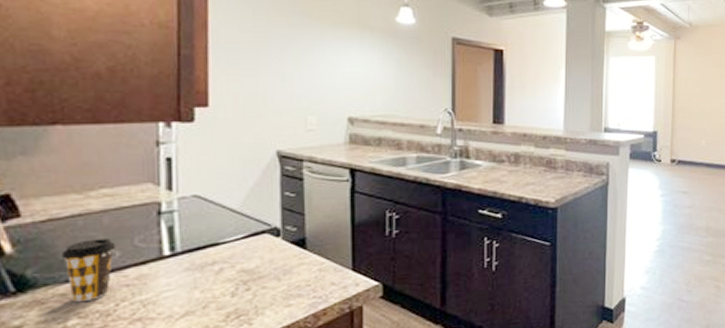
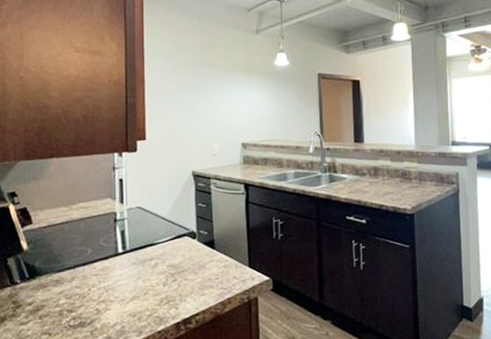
coffee cup: present [61,238,116,303] -> none [55,240,89,287]

